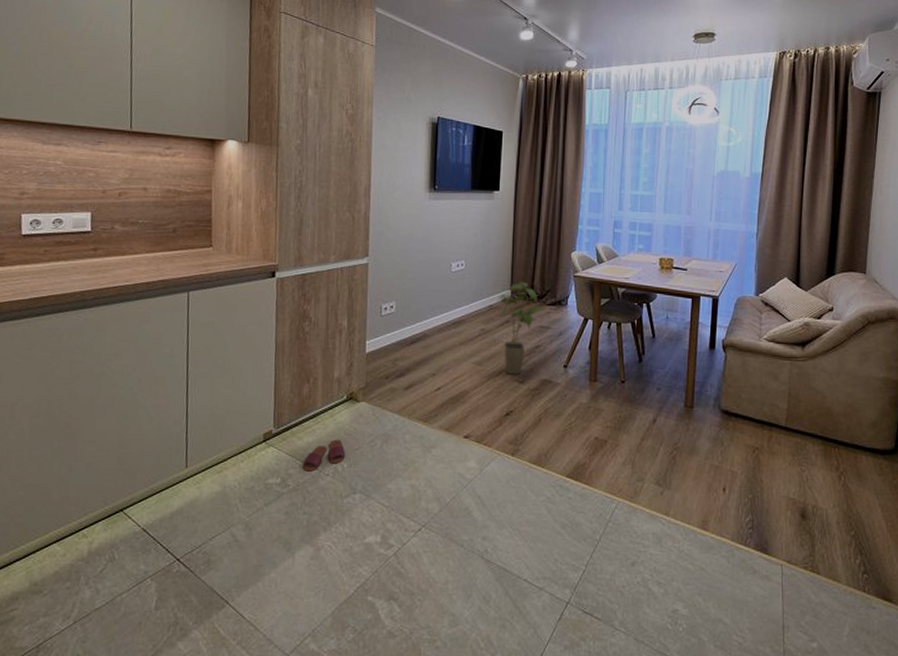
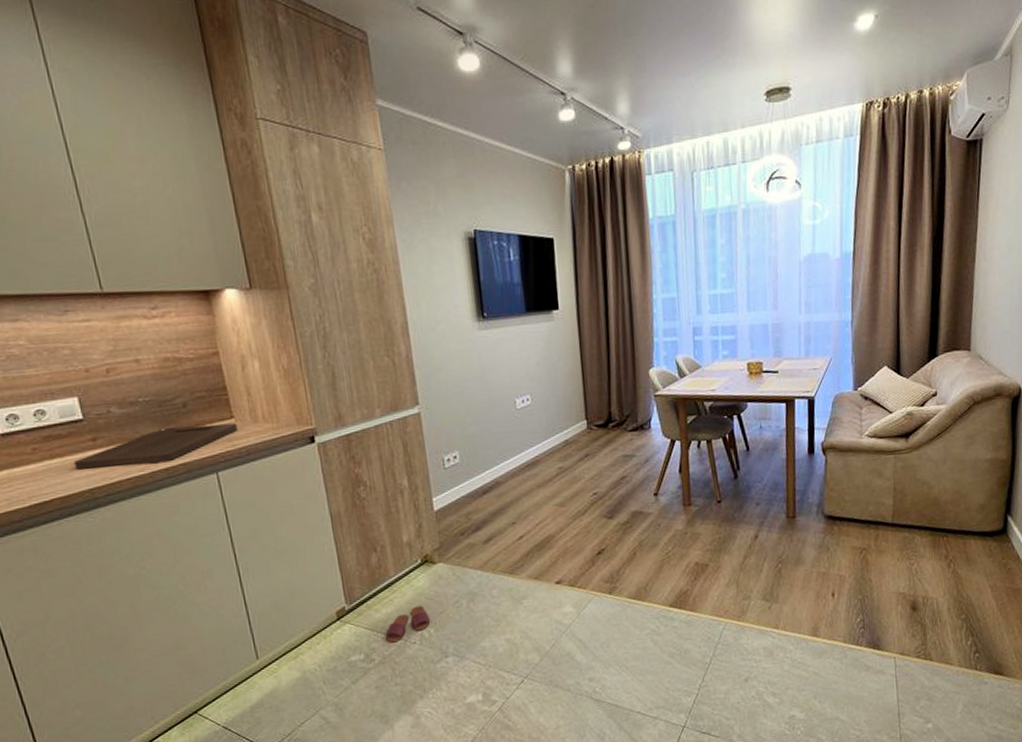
cutting board: none [74,248,213,277] -> present [74,422,238,470]
house plant: present [498,281,545,375] -> none [573,409,626,512]

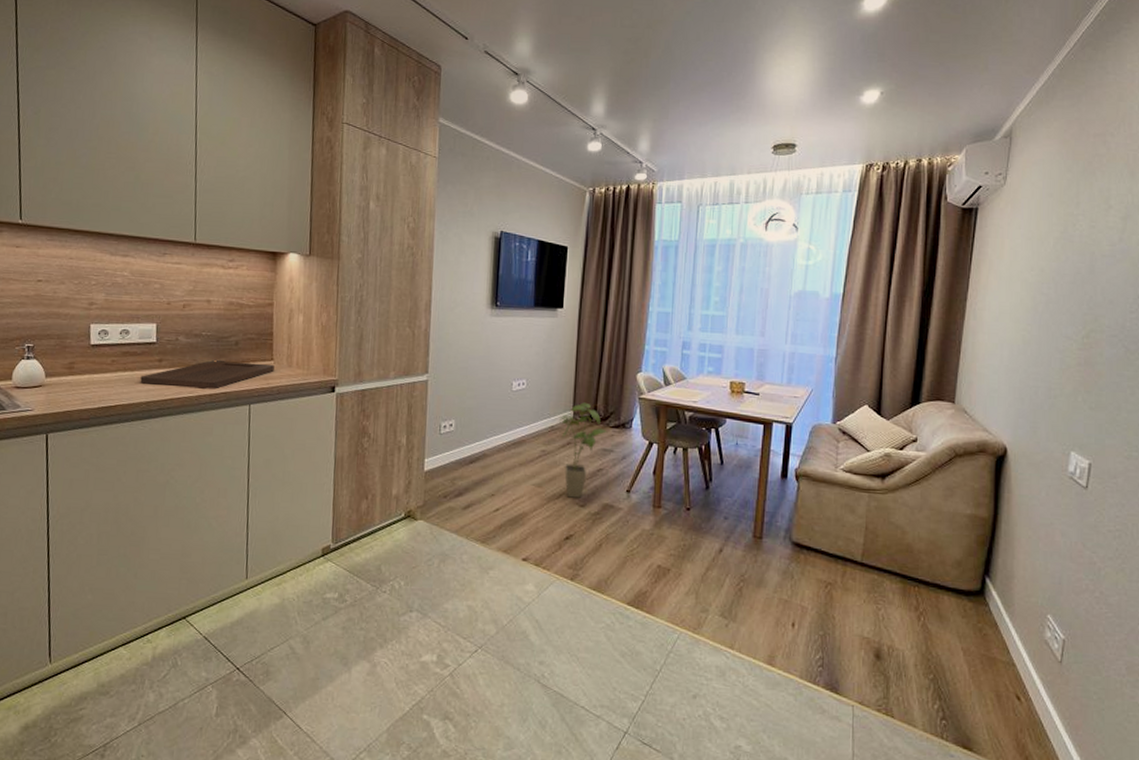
slippers: present [385,605,431,643] -> none [360,557,403,588]
house plant: none [573,409,626,512] -> present [559,402,608,498]

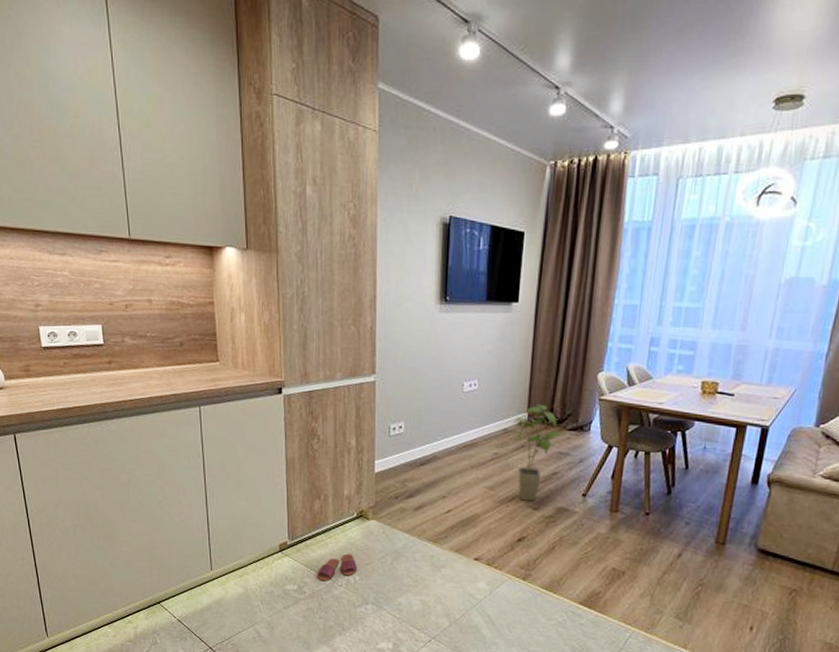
cutting board: present [140,360,274,389] -> none [93,362,220,391]
slippers: none [360,557,403,588] -> present [317,554,358,582]

